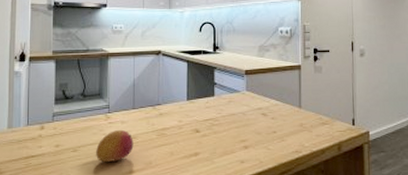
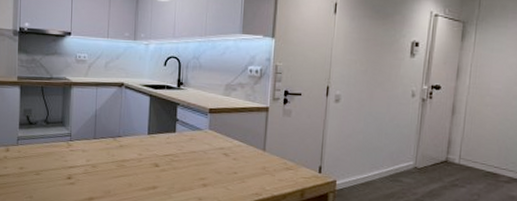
fruit: present [96,129,134,163] -> none [57,157,94,188]

